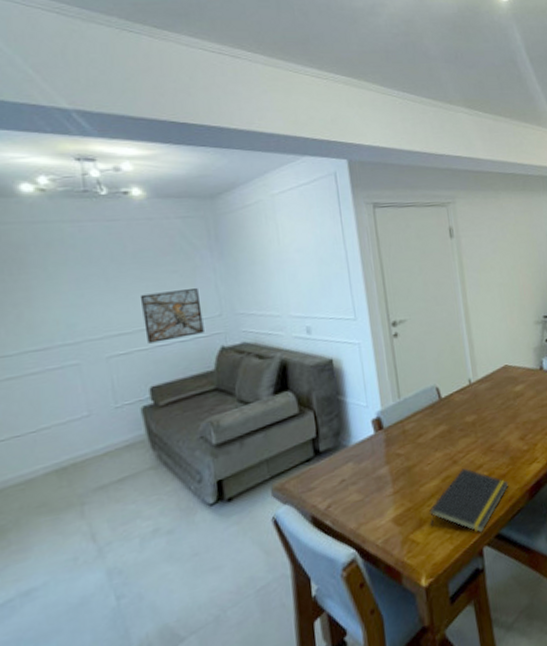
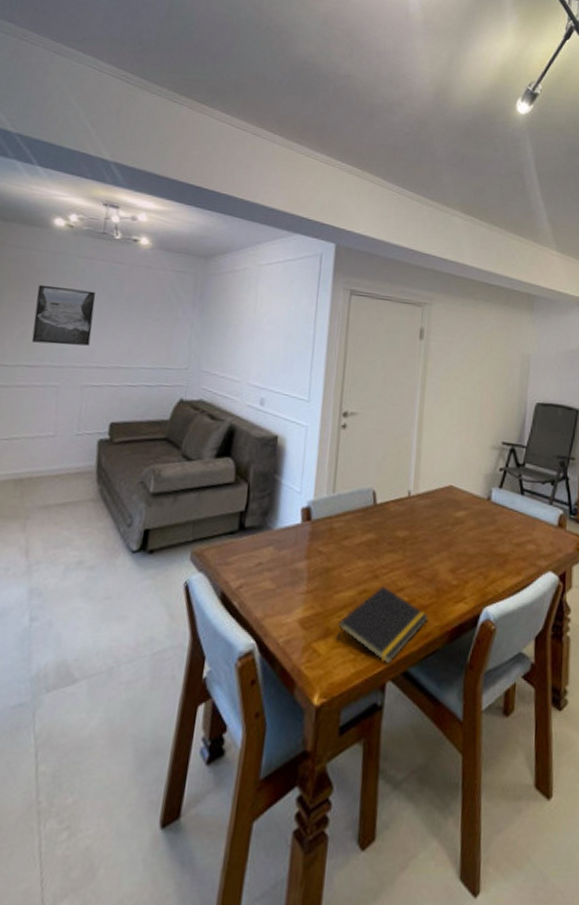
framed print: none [22,256,103,325] -> present [31,284,96,346]
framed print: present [139,288,204,344] -> none [119,335,174,383]

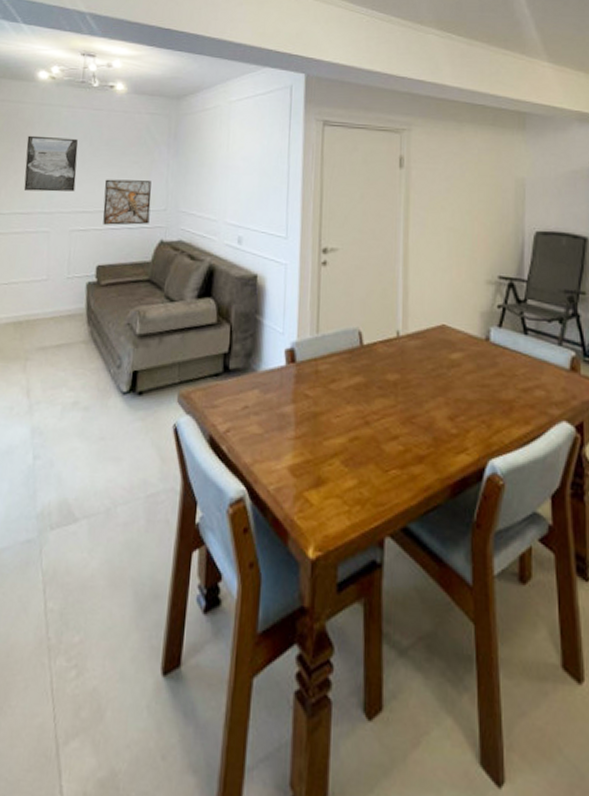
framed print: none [119,335,174,383] -> present [103,179,152,225]
notepad: present [337,586,429,664] -> none [328,433,428,519]

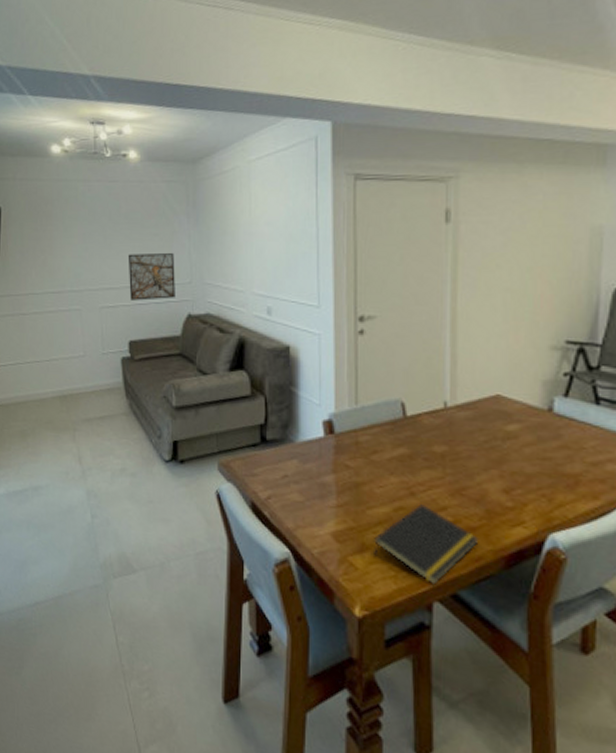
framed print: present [23,135,79,192] -> none [49,213,100,270]
notepad: none [328,433,428,519] -> present [372,504,479,585]

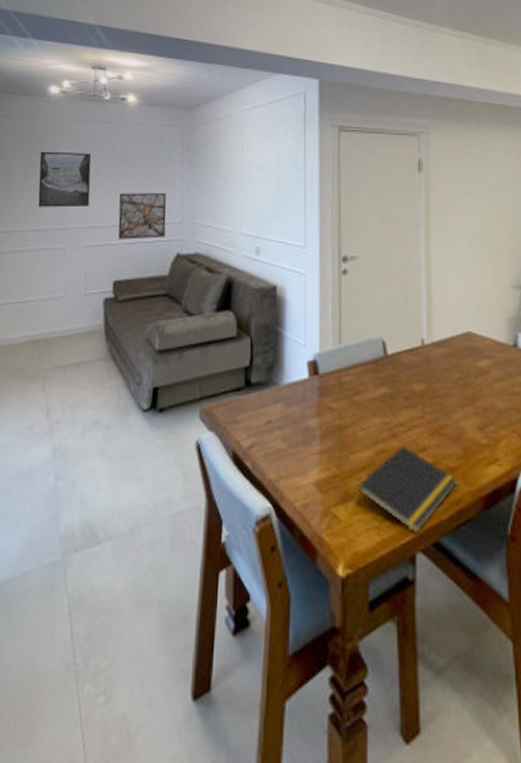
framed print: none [49,213,100,270] -> present [37,151,92,208]

